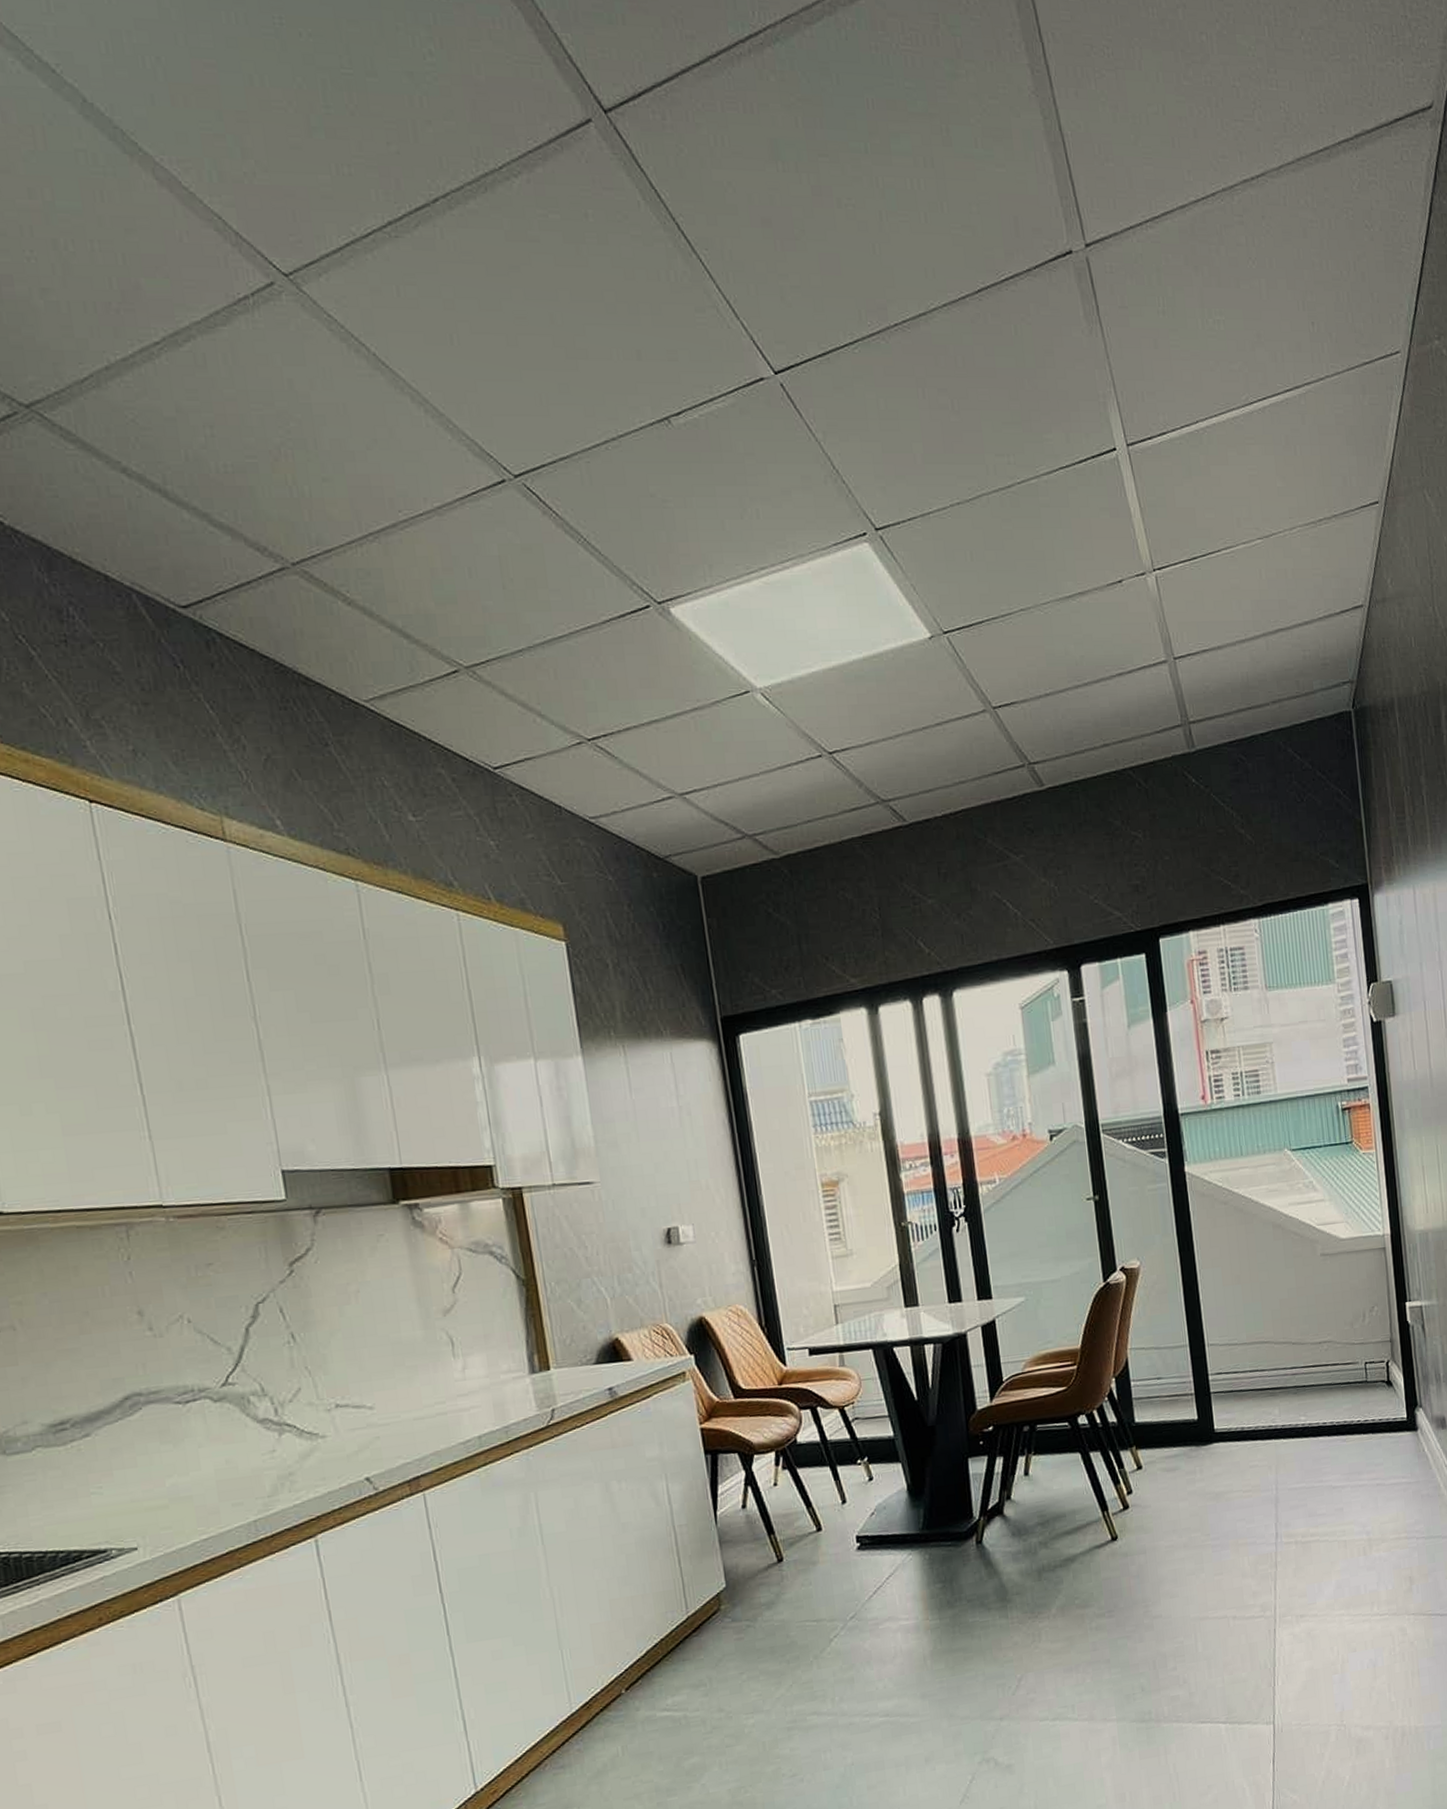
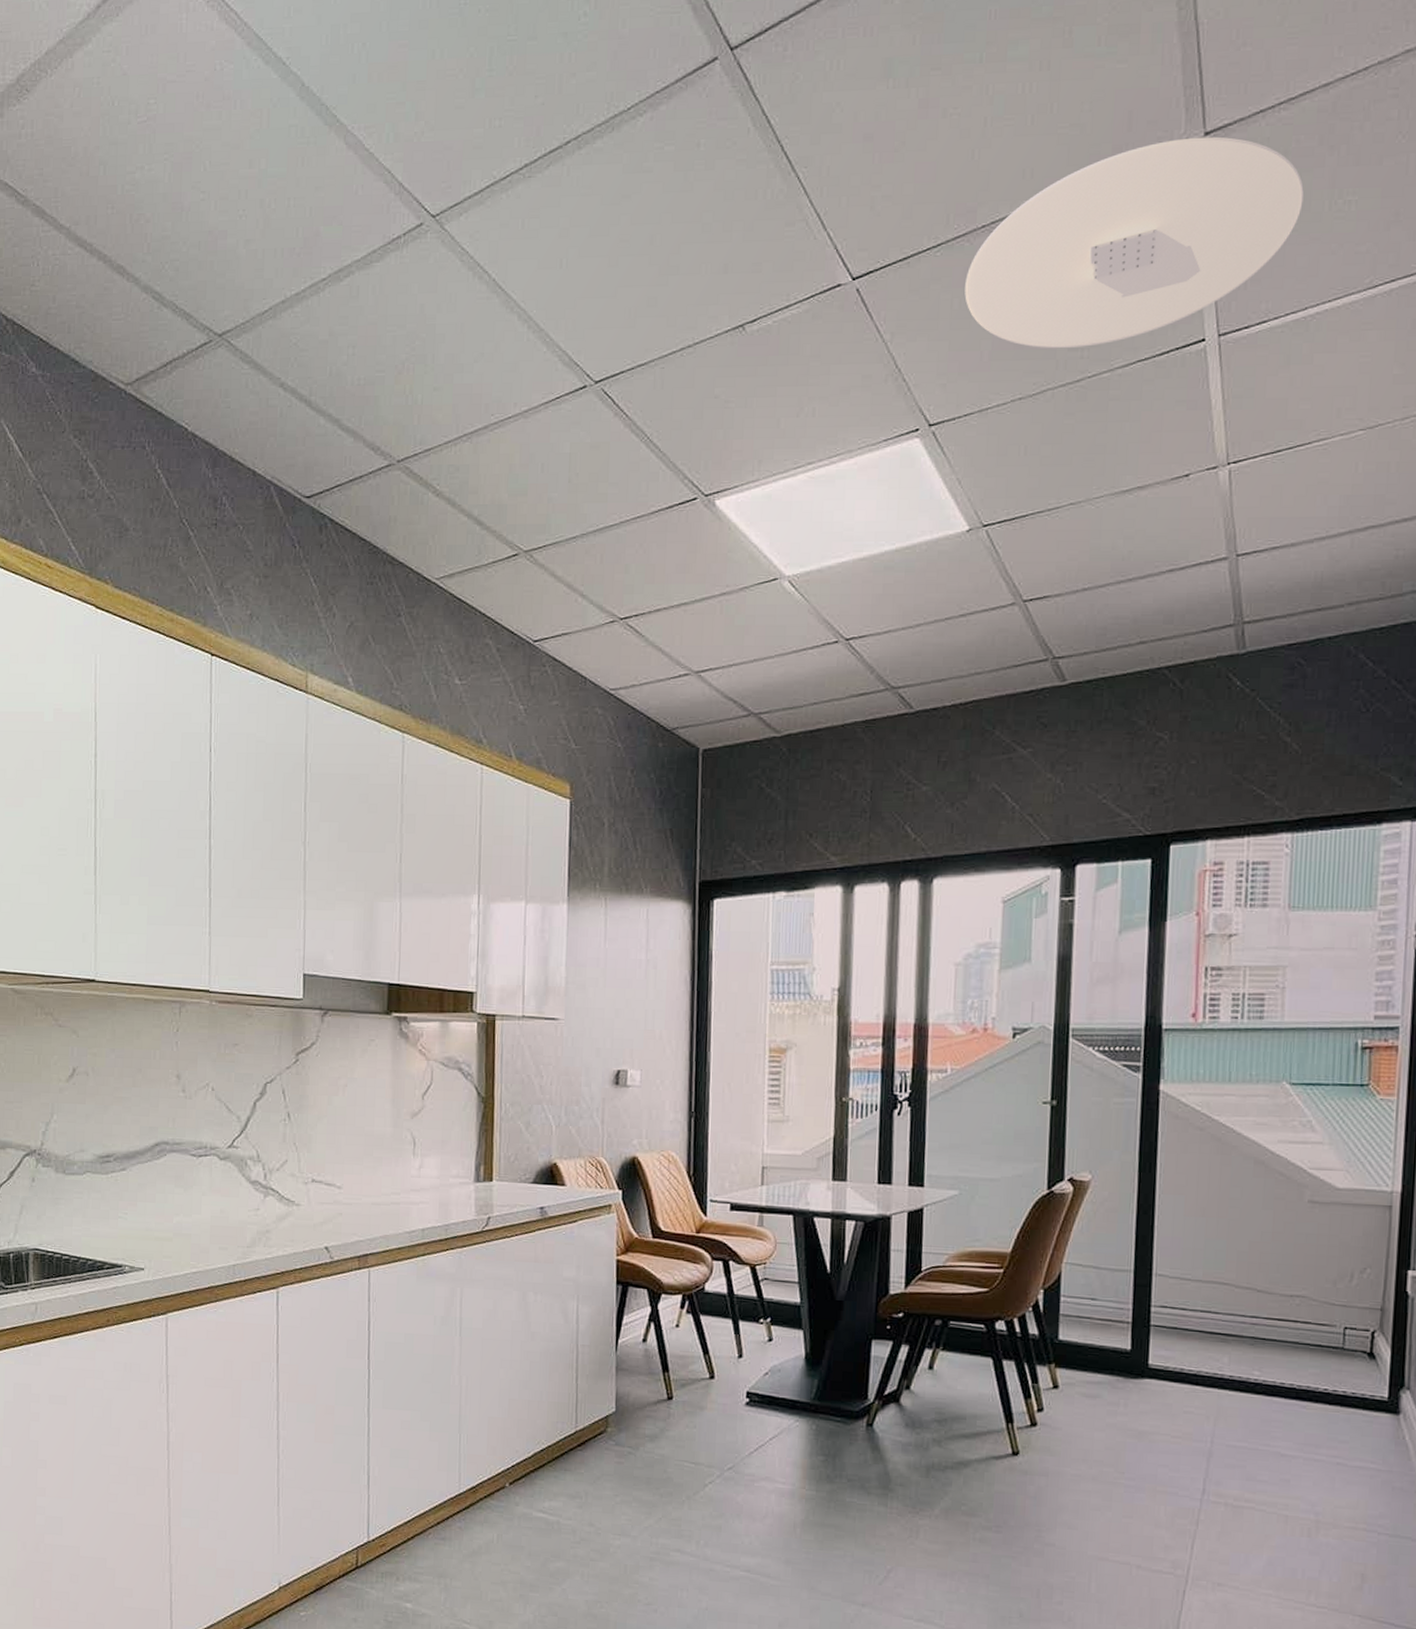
ceiling light: none [887,248,1180,454] -> present [964,136,1304,349]

